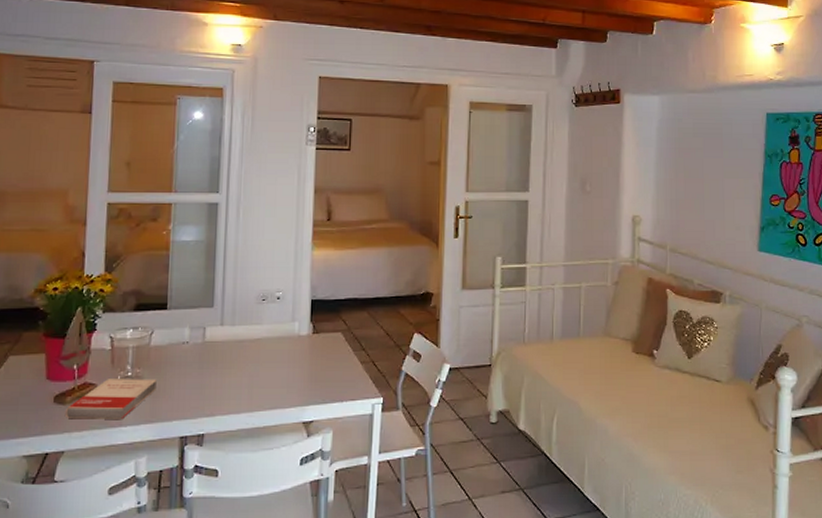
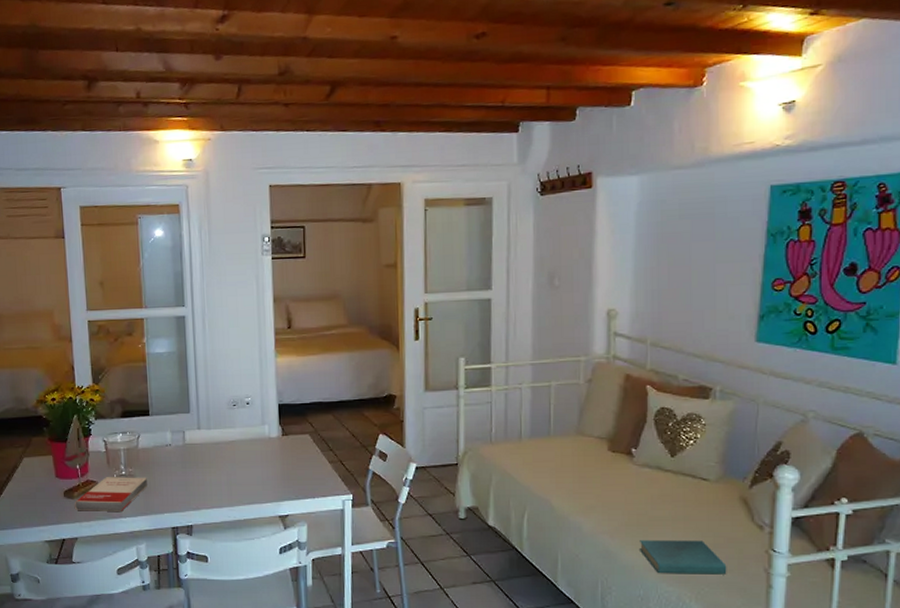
book: none [661,442,738,477] -> present [640,540,727,575]

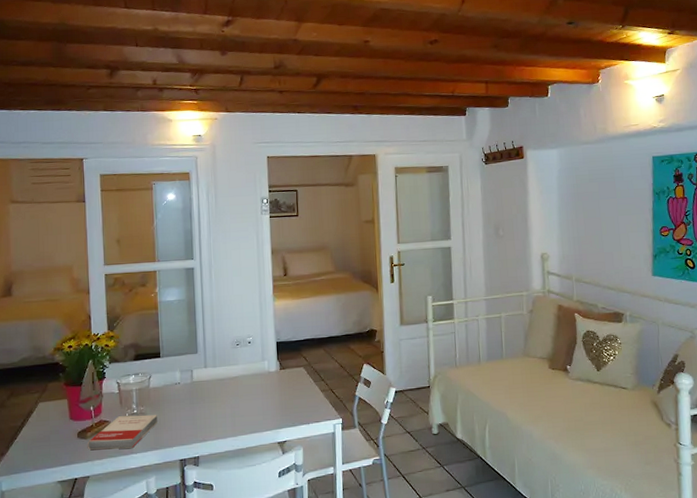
book: present [640,540,727,575] -> none [578,439,647,470]

